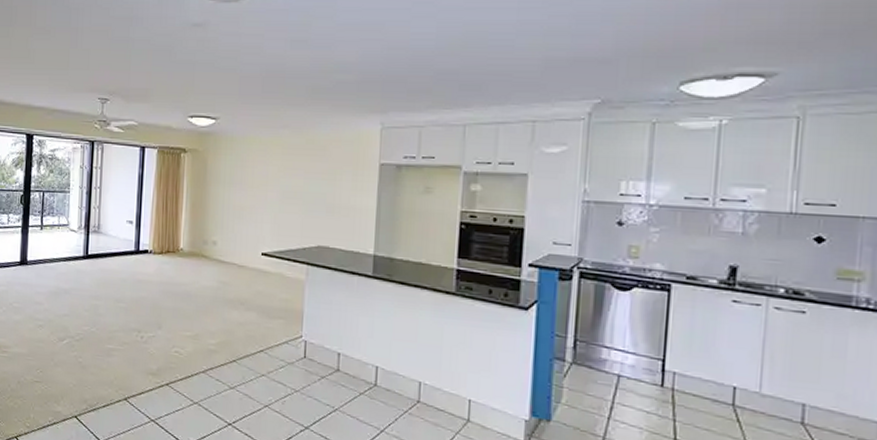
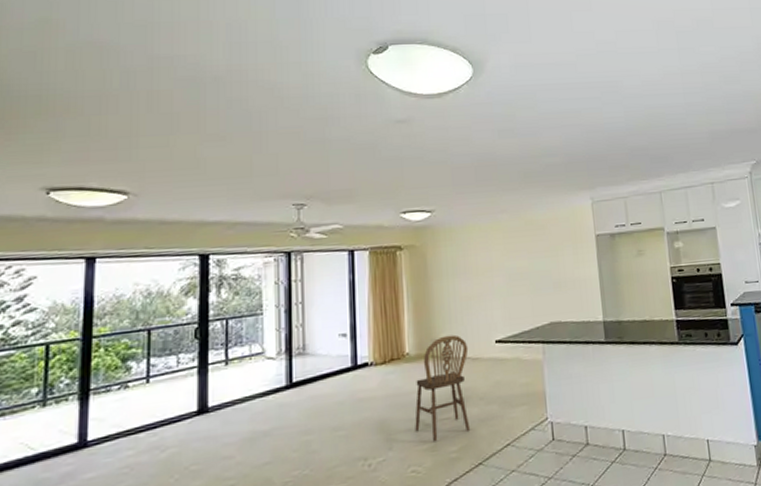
chair: none [181,239,236,332] -> present [415,334,471,442]

